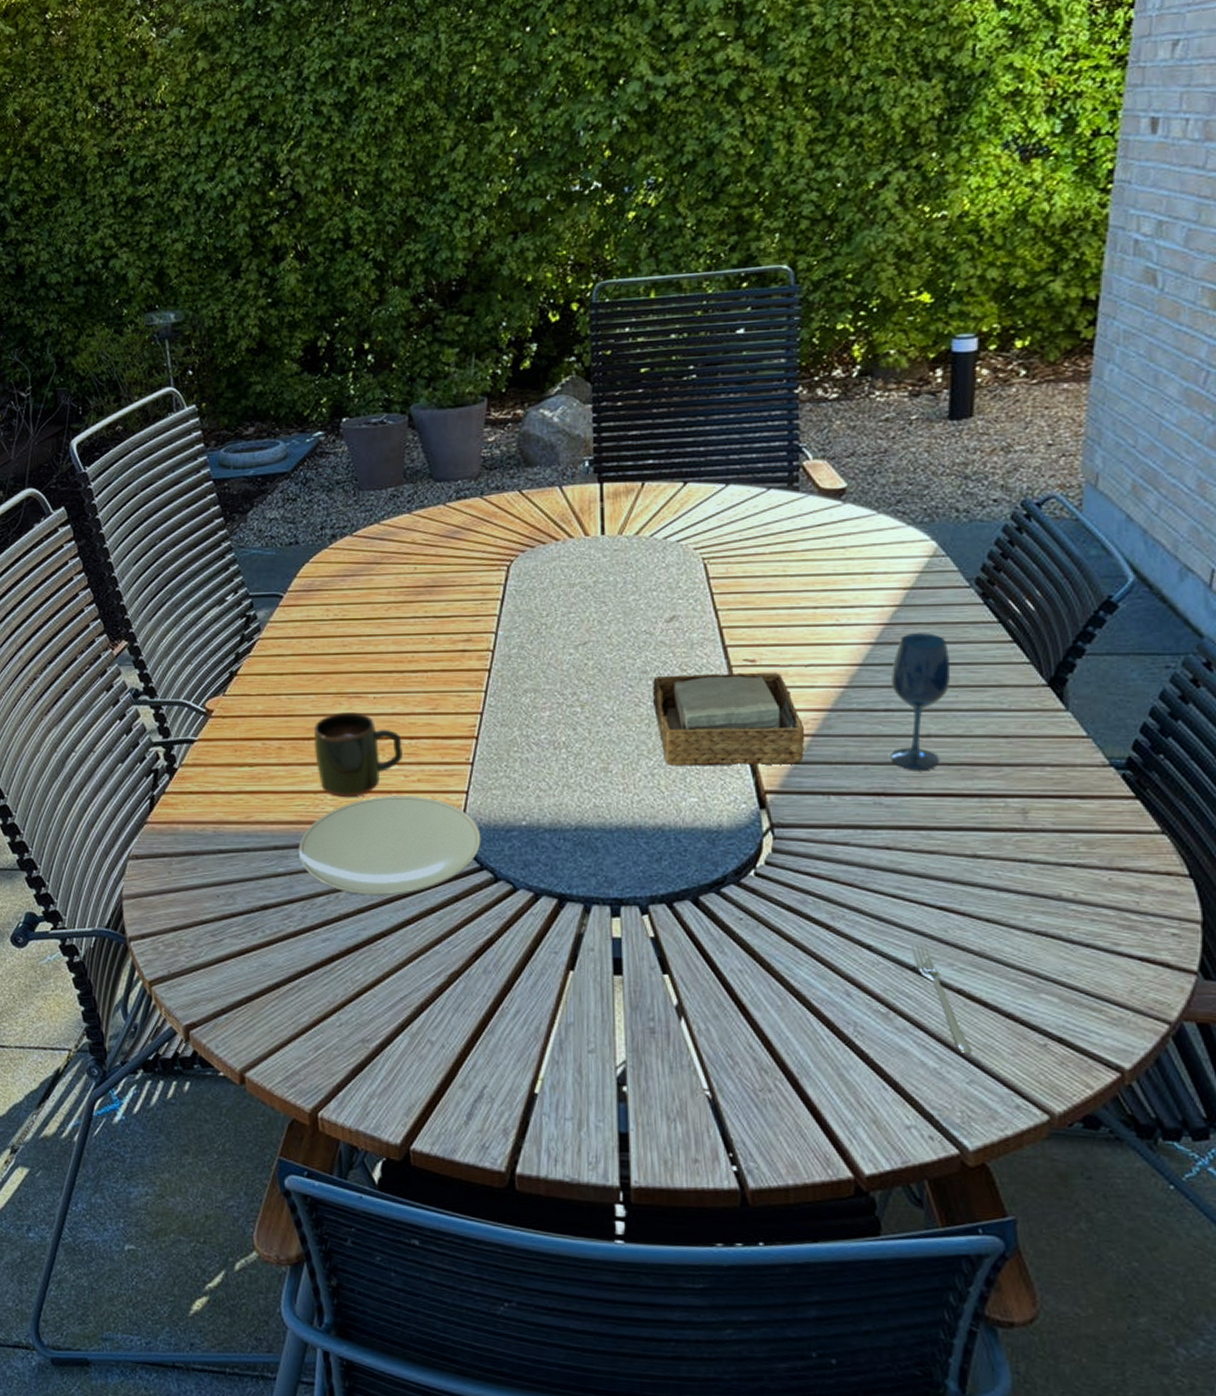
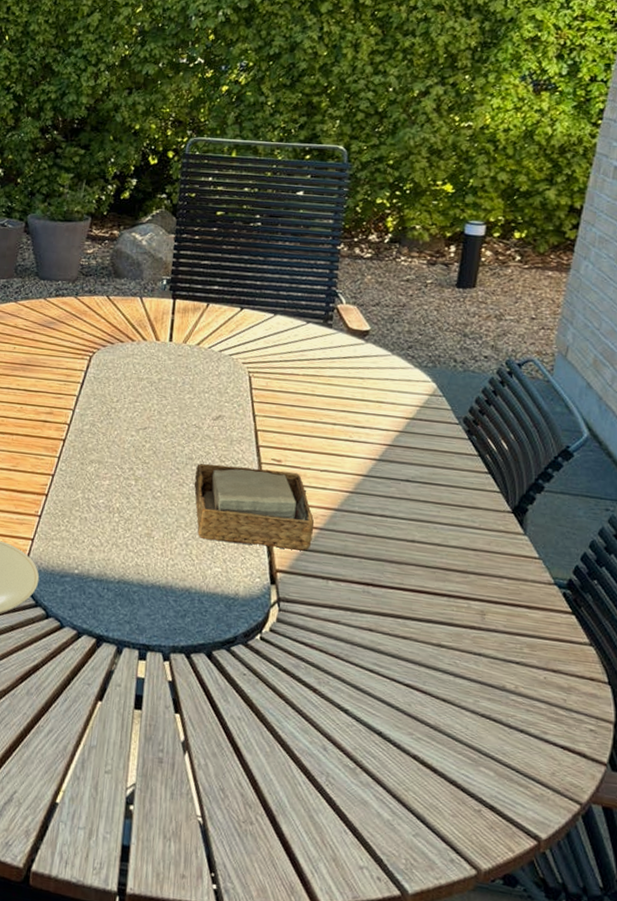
wineglass: present [889,633,951,770] -> none [380,455,437,569]
fork: present [911,943,972,1054] -> none [380,712,420,811]

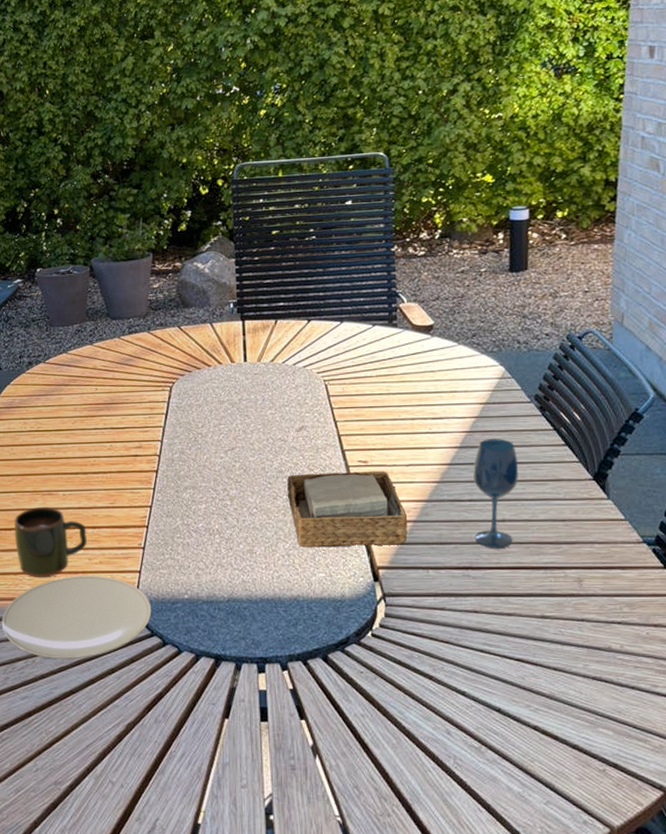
wineglass: none [380,455,437,569] -> present [473,439,519,548]

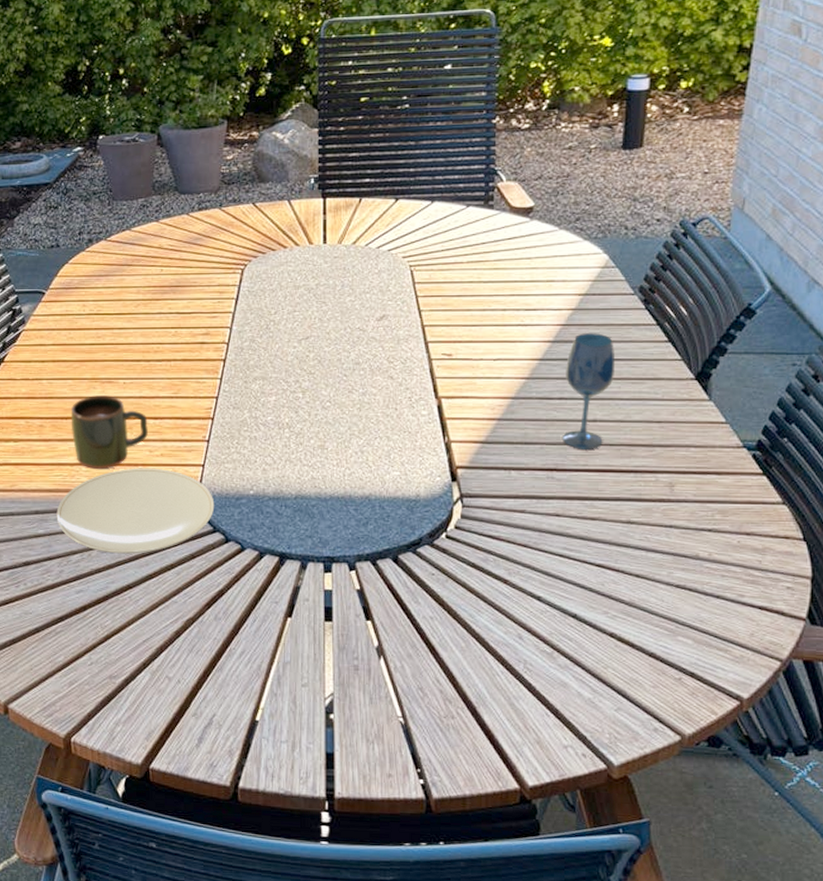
napkin holder: present [286,471,408,548] -> none [363,365,491,445]

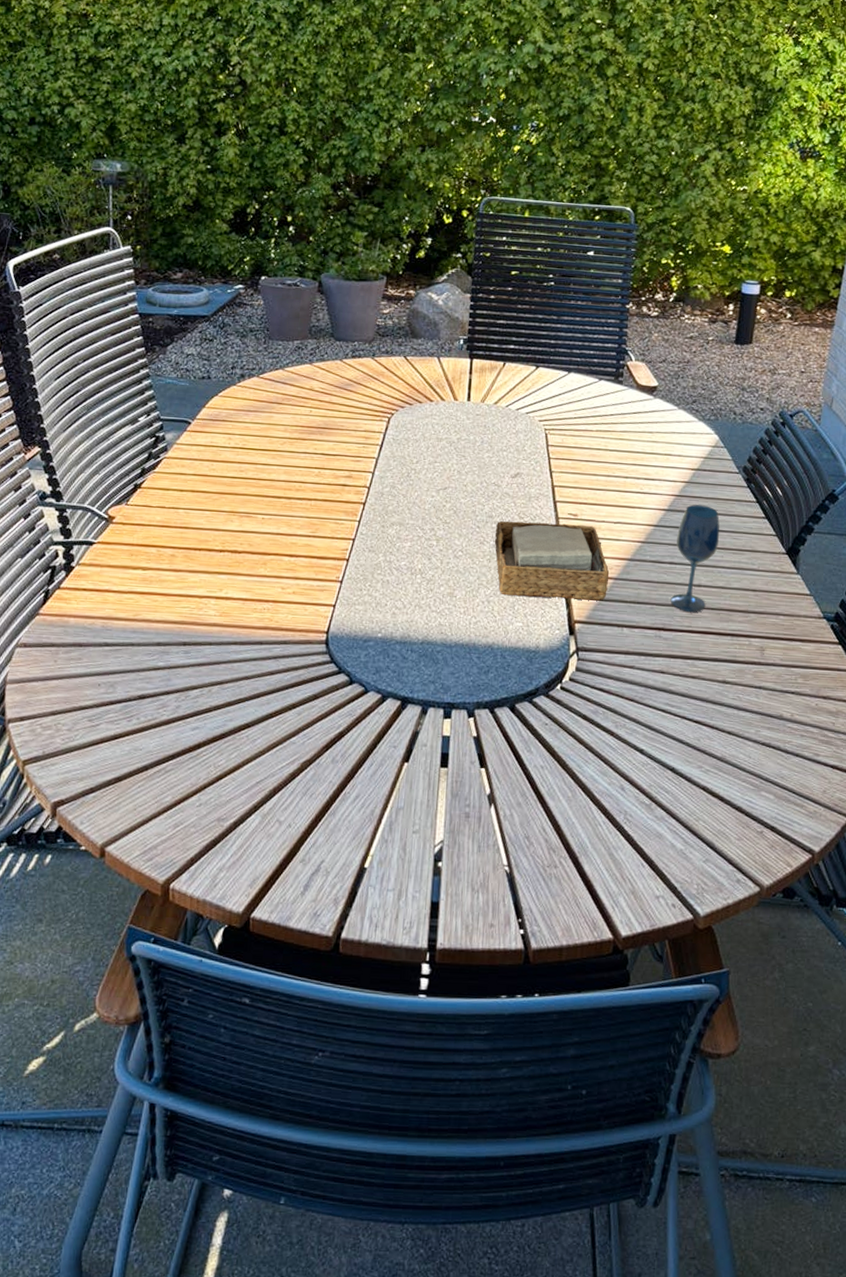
plate: present [56,468,215,554] -> none [179,604,342,692]
mug: present [70,395,148,469] -> none [203,528,283,603]
napkin holder: none [363,365,491,445] -> present [494,521,609,601]

